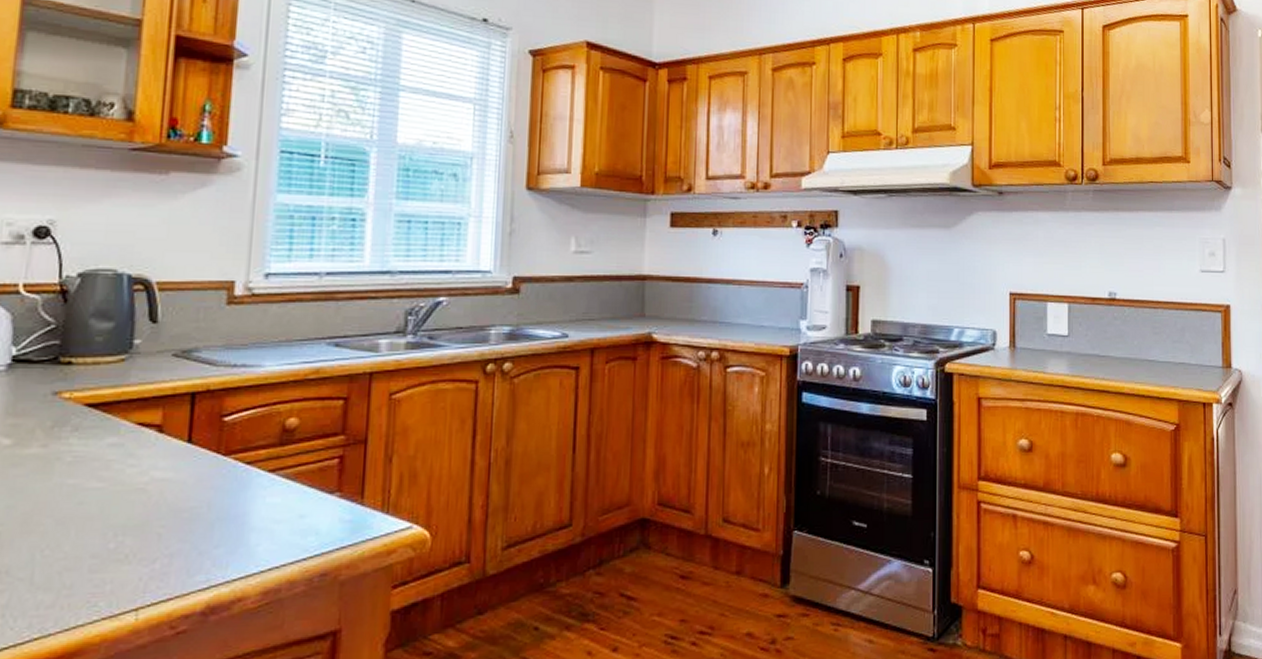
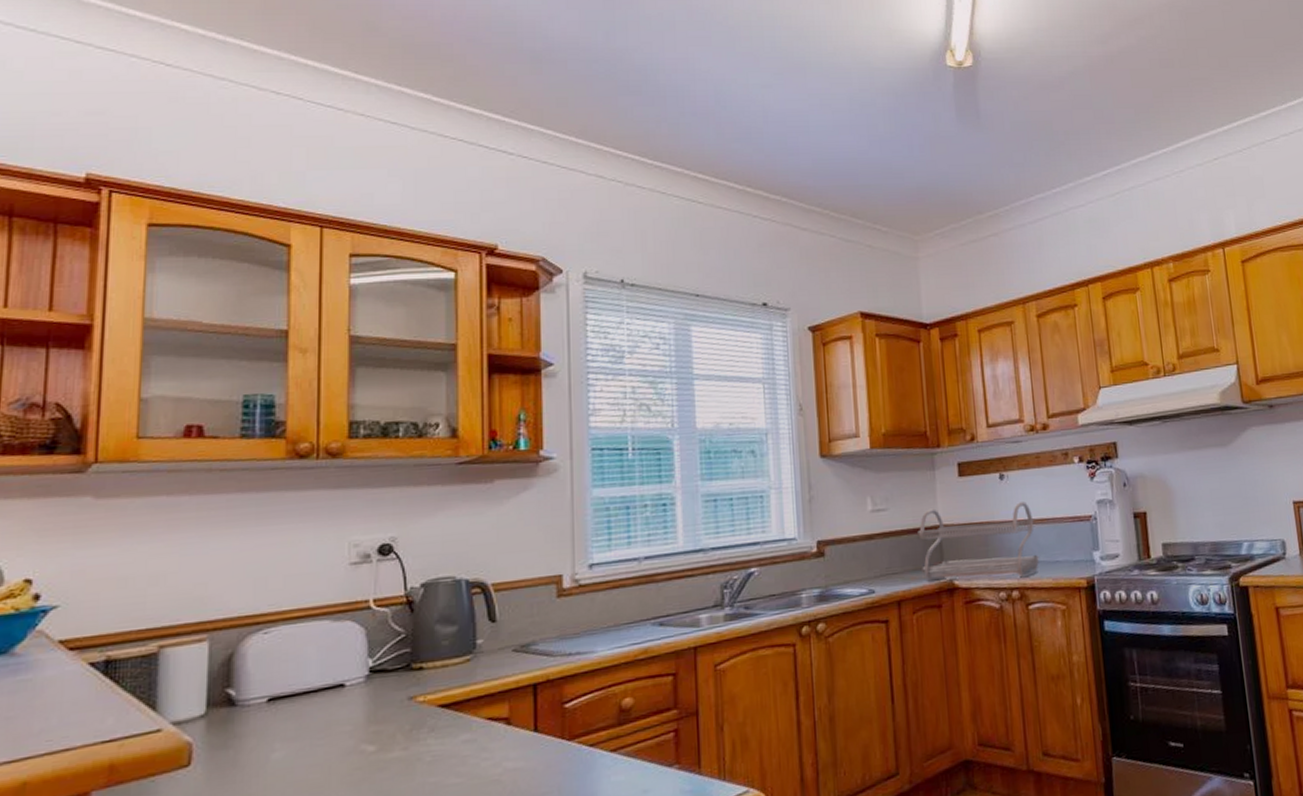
dish rack: none [620,257,745,339] -> present [917,501,1040,583]

